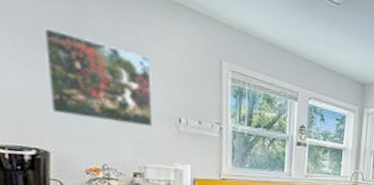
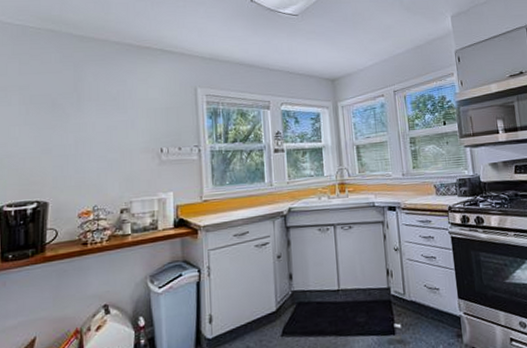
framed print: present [44,27,154,128] -> none [50,93,138,166]

